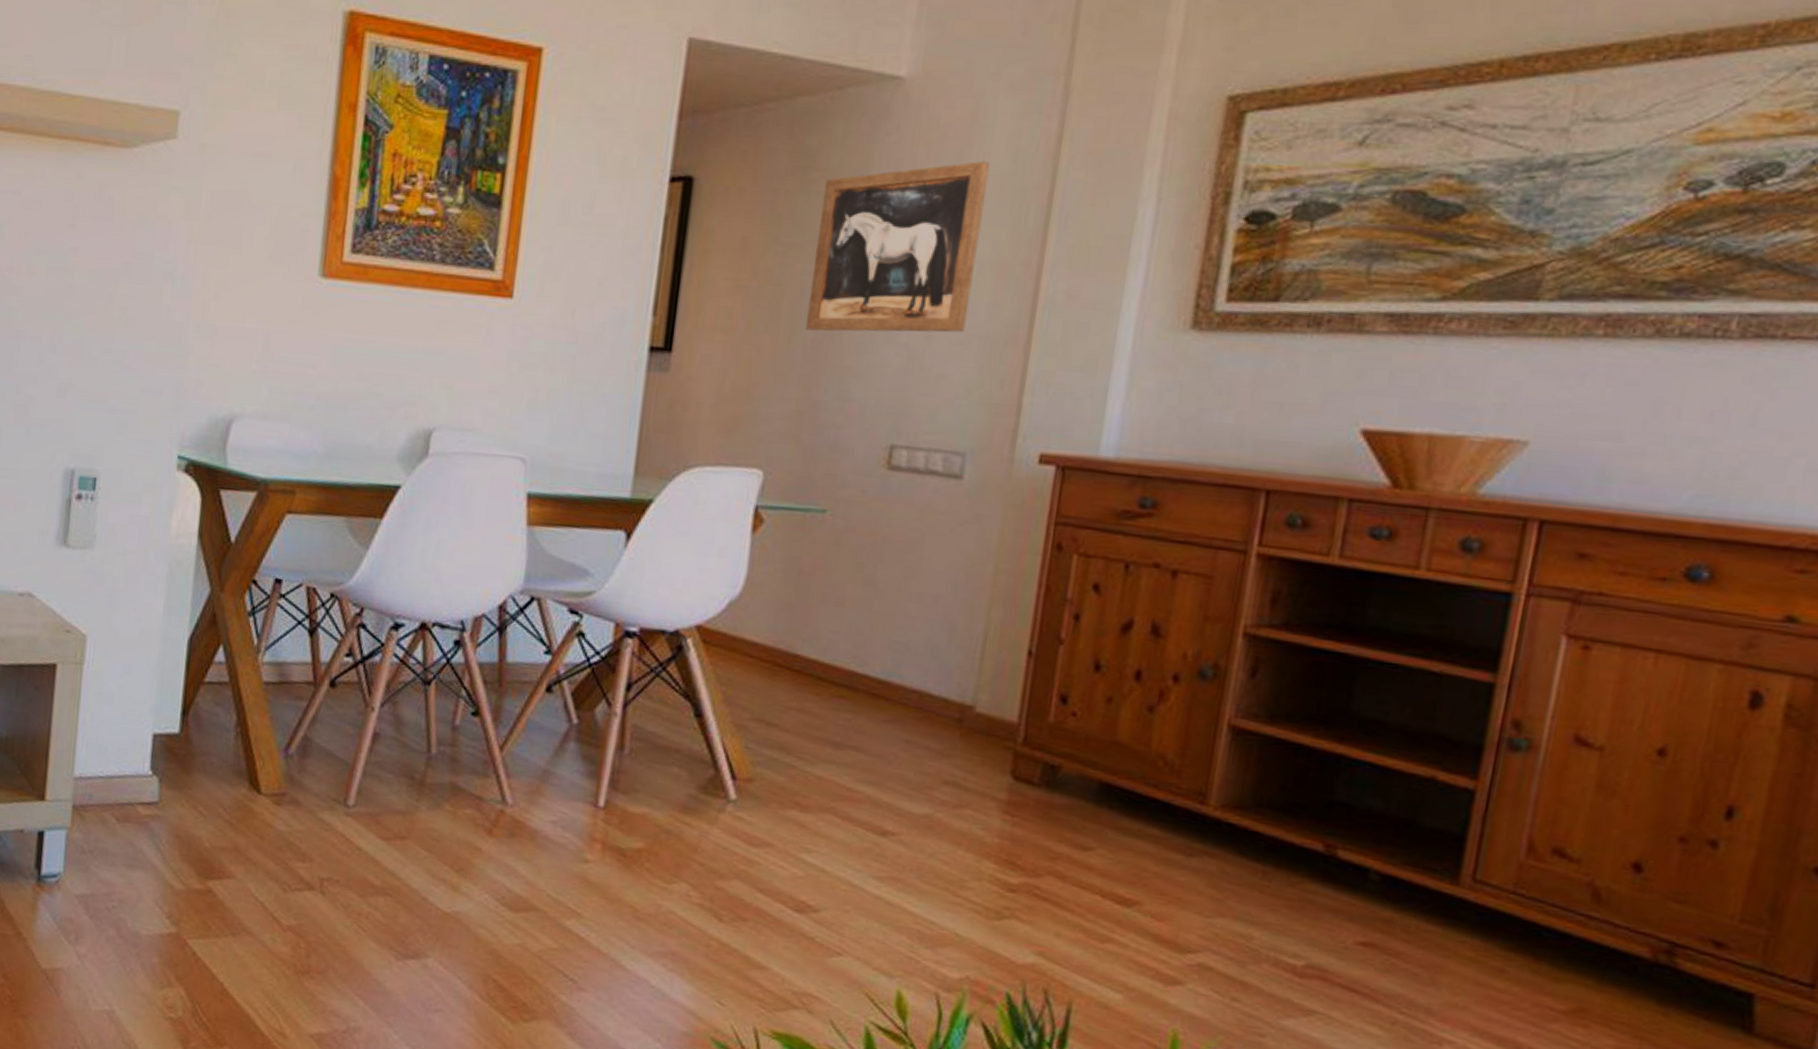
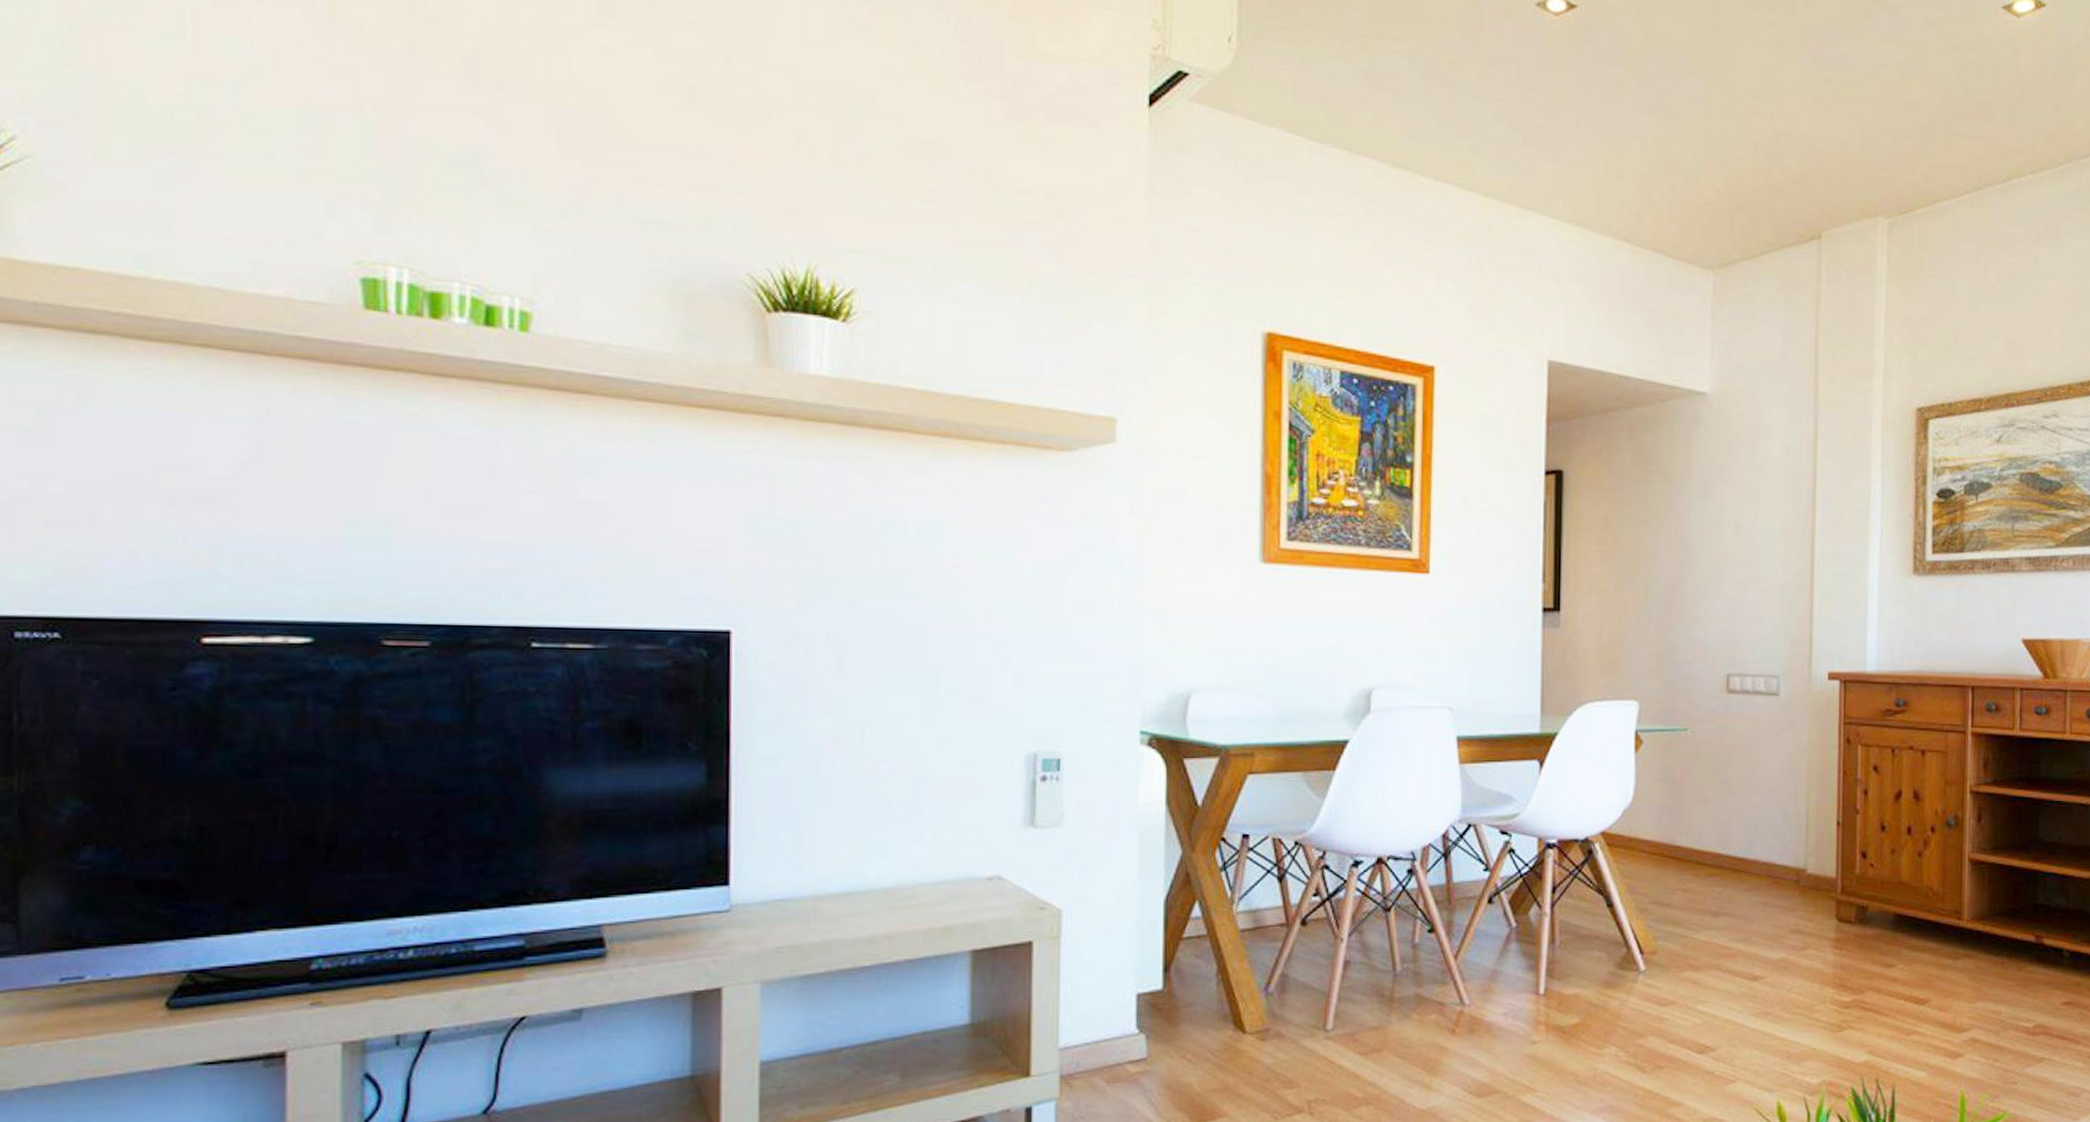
wall art: present [804,161,990,333] -> none [1657,455,1772,589]

